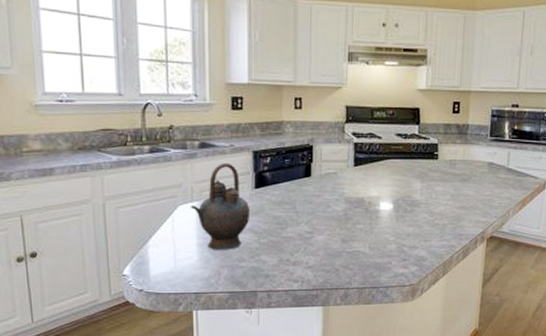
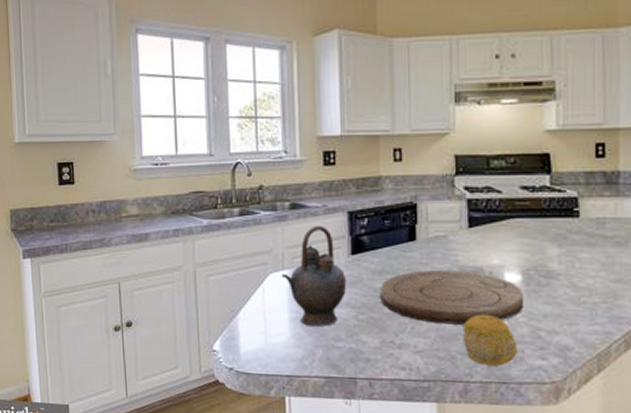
cutting board: none [279,201,394,244] -> present [380,270,525,325]
fruit: none [345,236,387,275] -> present [462,314,518,366]

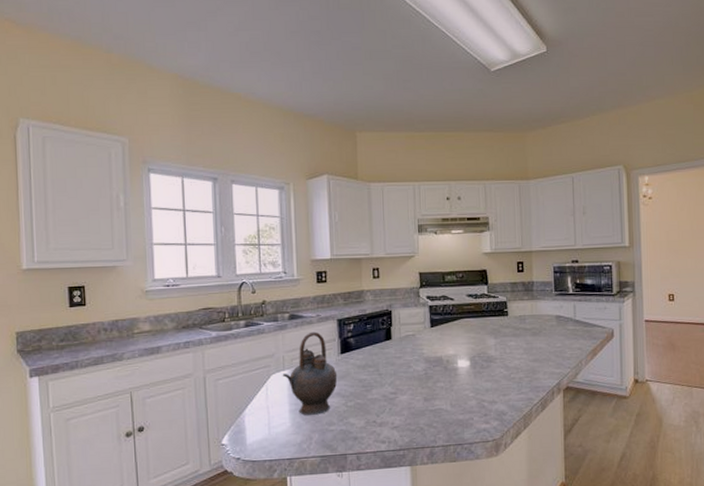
cutting board: present [380,270,525,325] -> none [364,361,472,404]
fruit: present [462,314,518,366] -> none [428,393,469,433]

